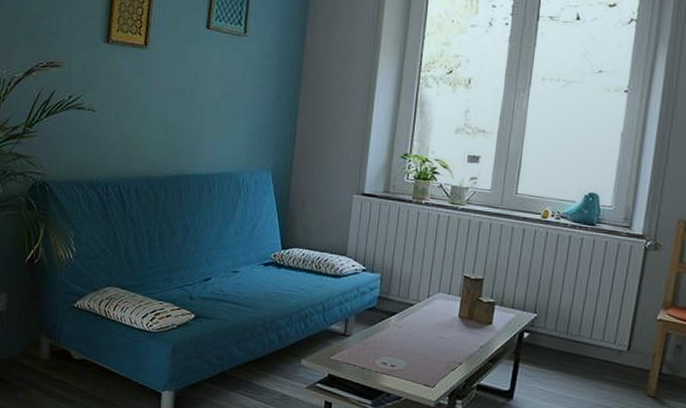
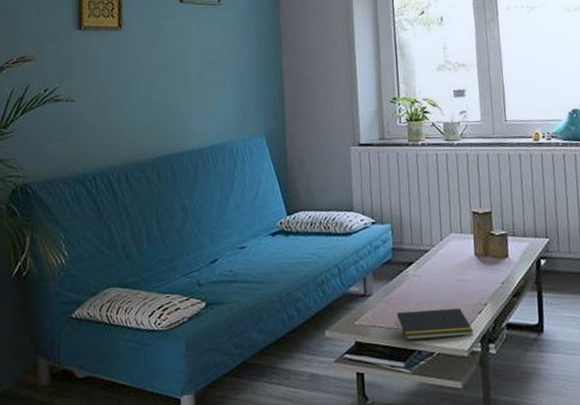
notepad: none [370,355,445,390] -> present [396,307,474,340]

